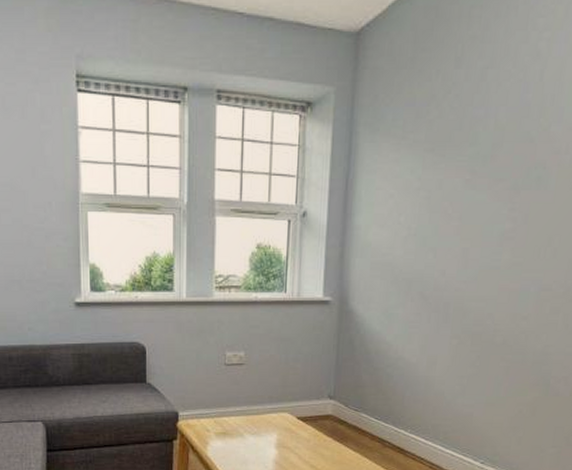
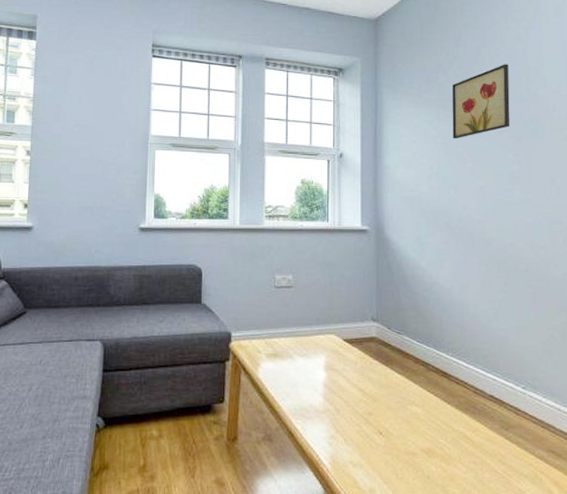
wall art: none [438,91,519,192] -> present [452,64,510,139]

